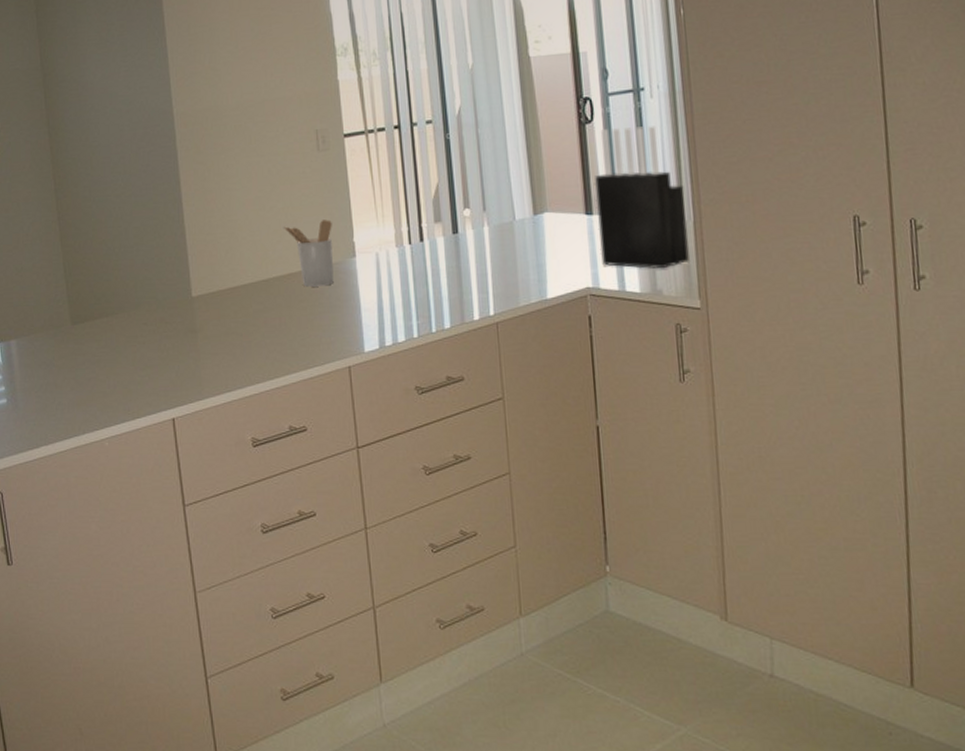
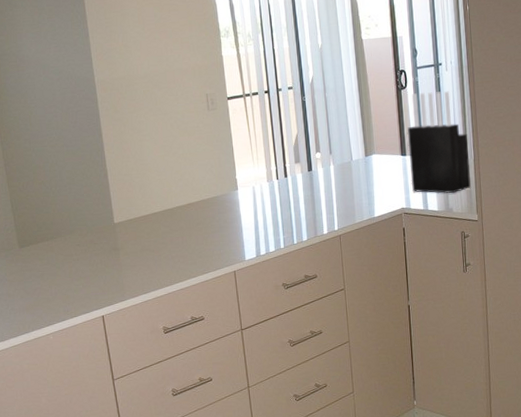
utensil holder: present [283,220,334,287] -> none [183,162,222,213]

